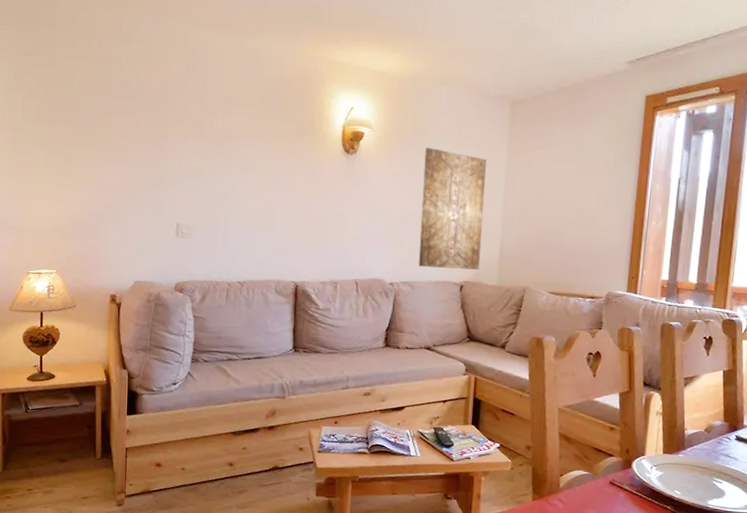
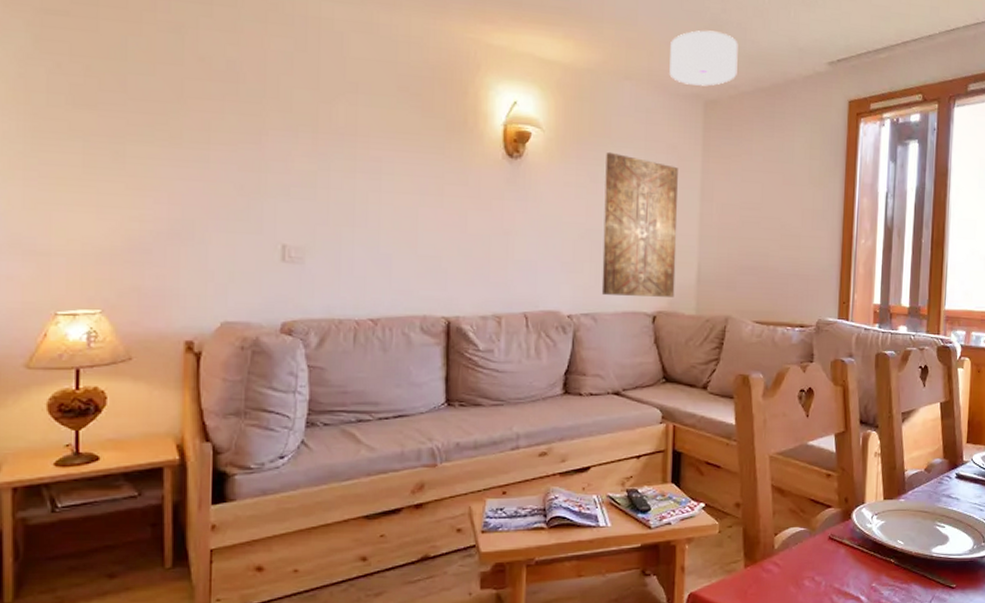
ceiling light: none [481,38,544,88] -> present [669,30,738,86]

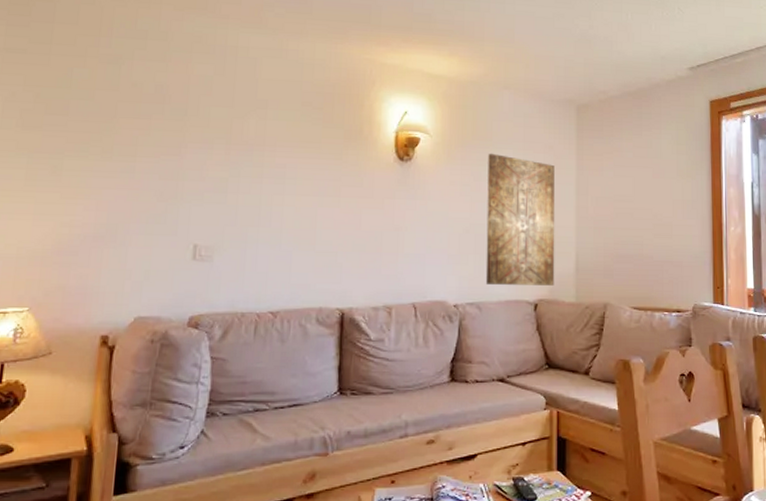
ceiling light: present [669,30,738,86] -> none [544,44,606,93]

